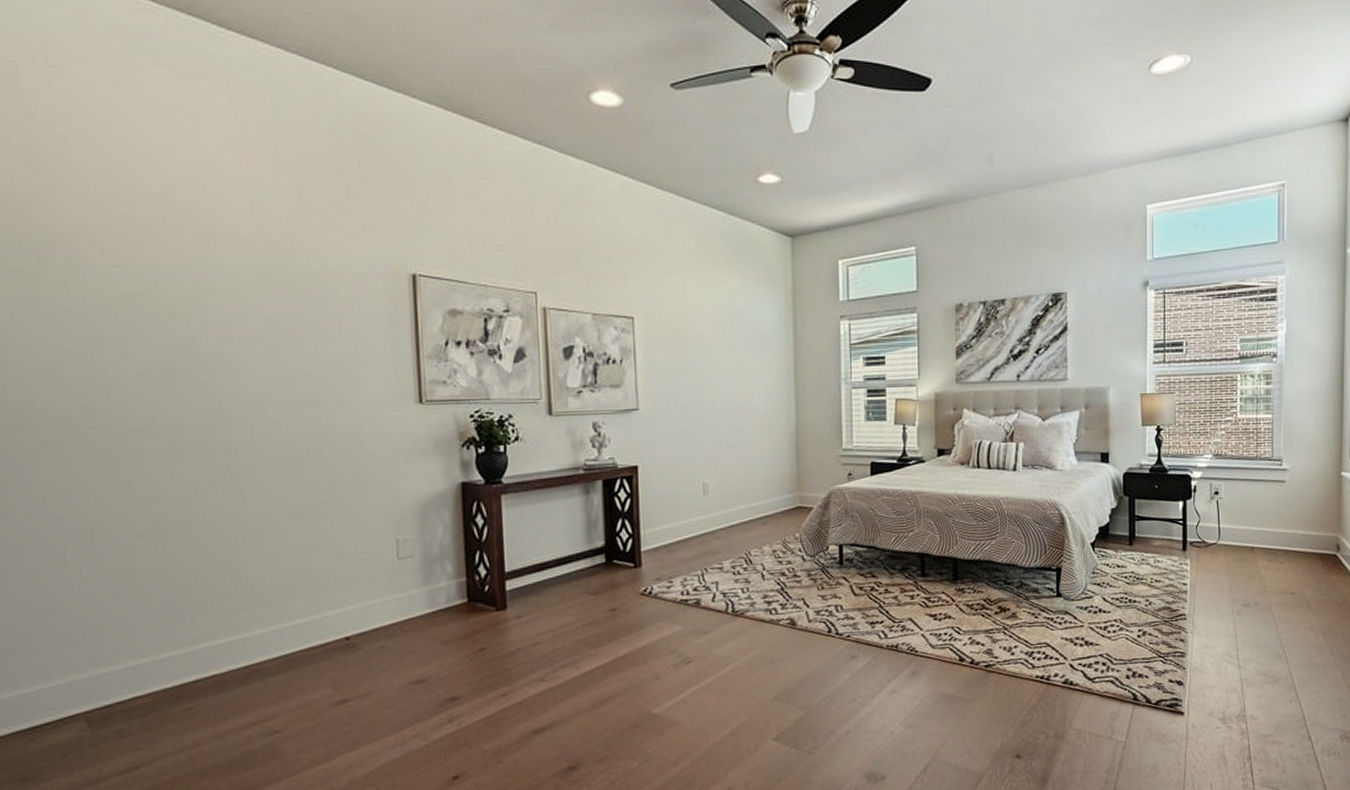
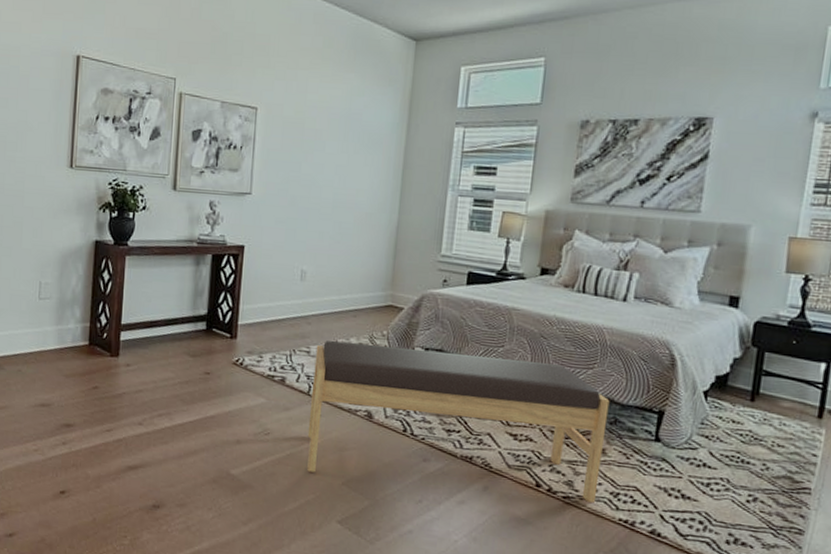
bench: none [728,540,1014,694] -> present [307,341,610,503]

